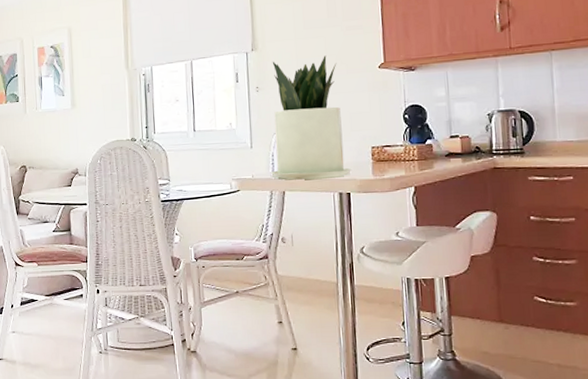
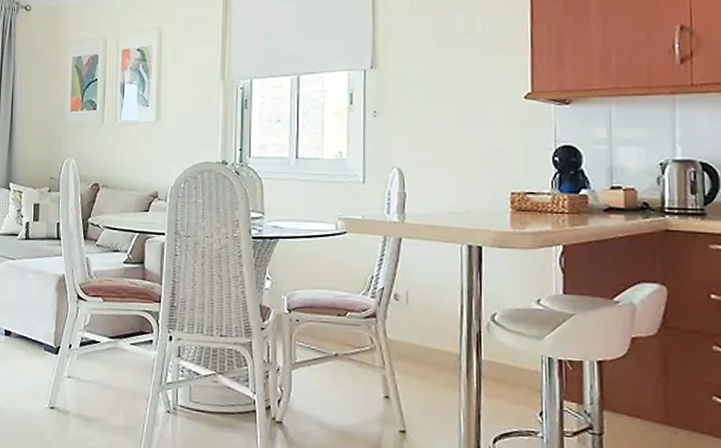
planter: present [270,55,352,180] -> none [384,79,486,227]

